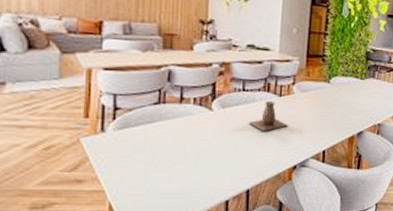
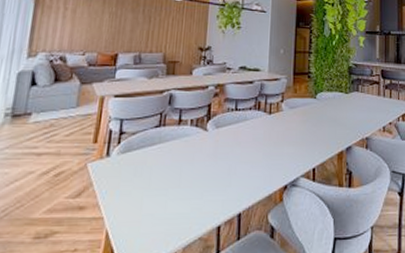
decorative vase: present [249,101,289,131] -> none [241,119,279,150]

